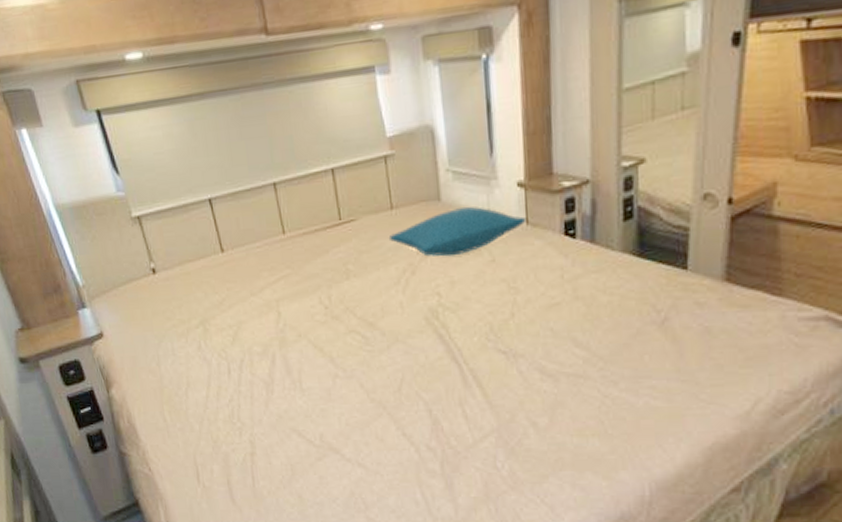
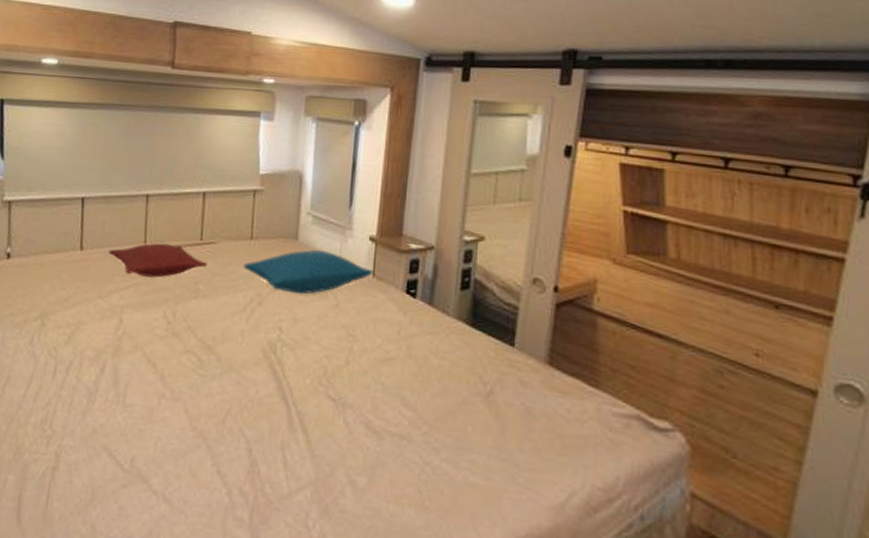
pillow: none [249,229,353,267] -> present [108,243,208,278]

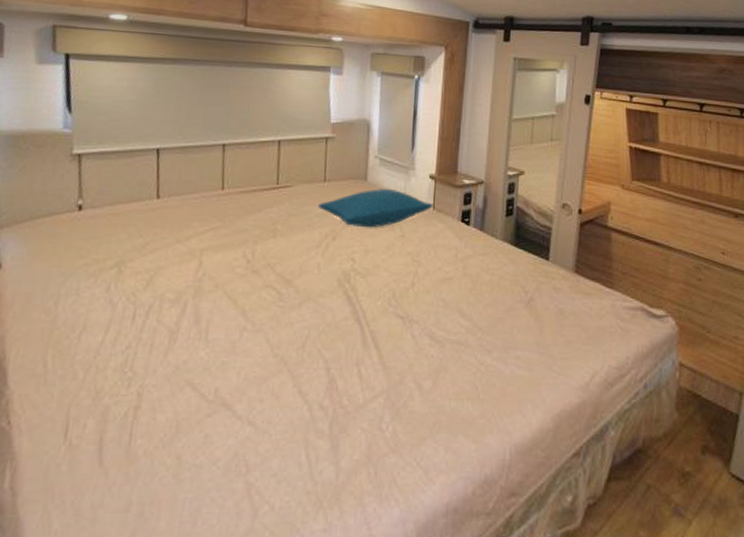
pillow: present [108,243,208,278] -> none [186,188,285,221]

